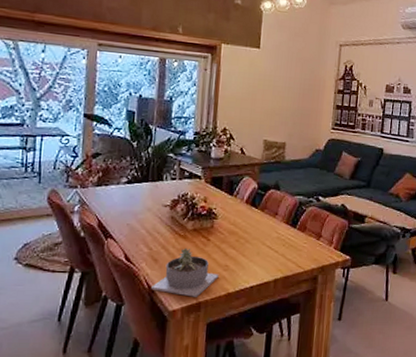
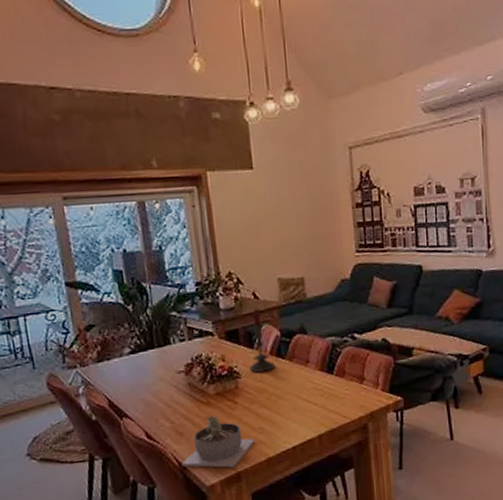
candle: none [226,160,248,217] -> present [249,307,275,373]

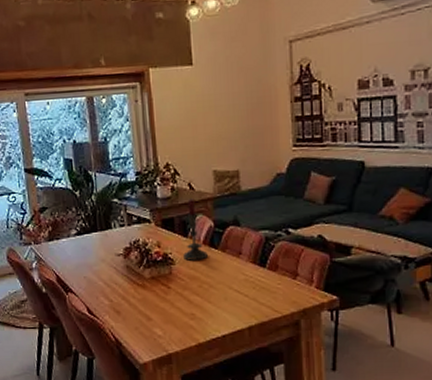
succulent planter: present [182,415,255,468] -> none [118,297,186,349]

